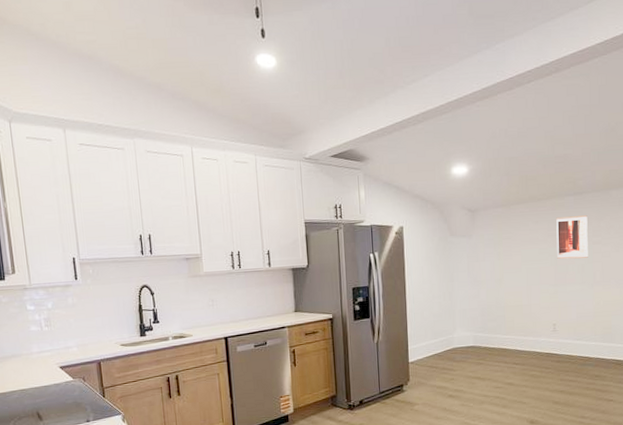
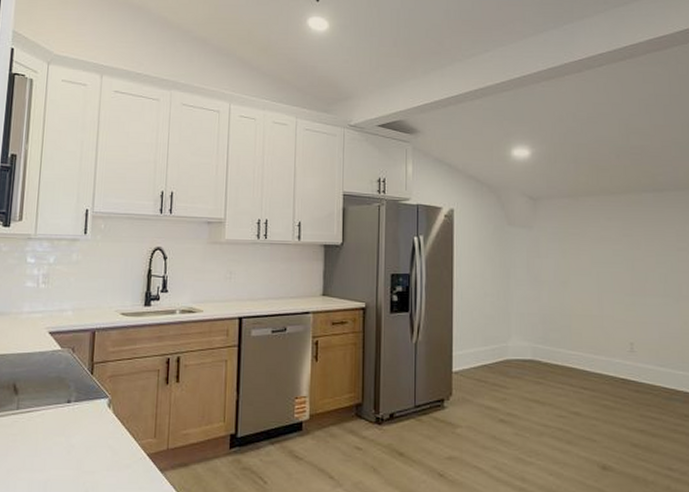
wall art: present [556,215,588,259] -> none [632,215,672,266]

